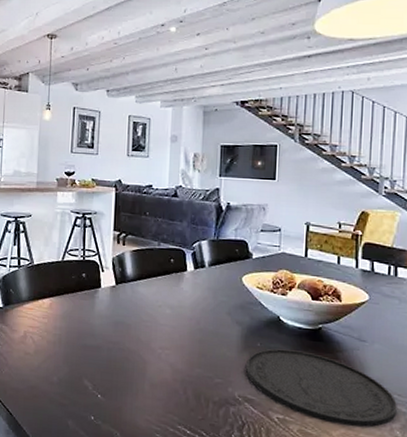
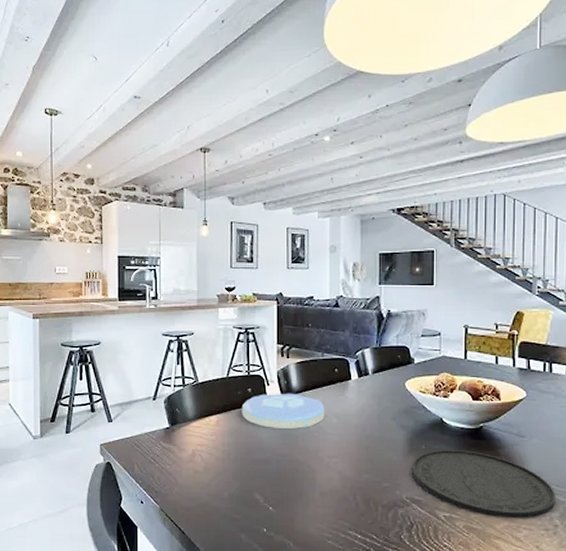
plate: none [75,280,159,317] -> present [242,393,325,429]

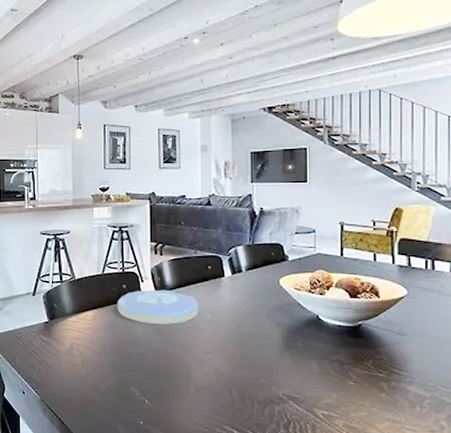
plate: present [413,450,556,518] -> none [289,347,441,419]

